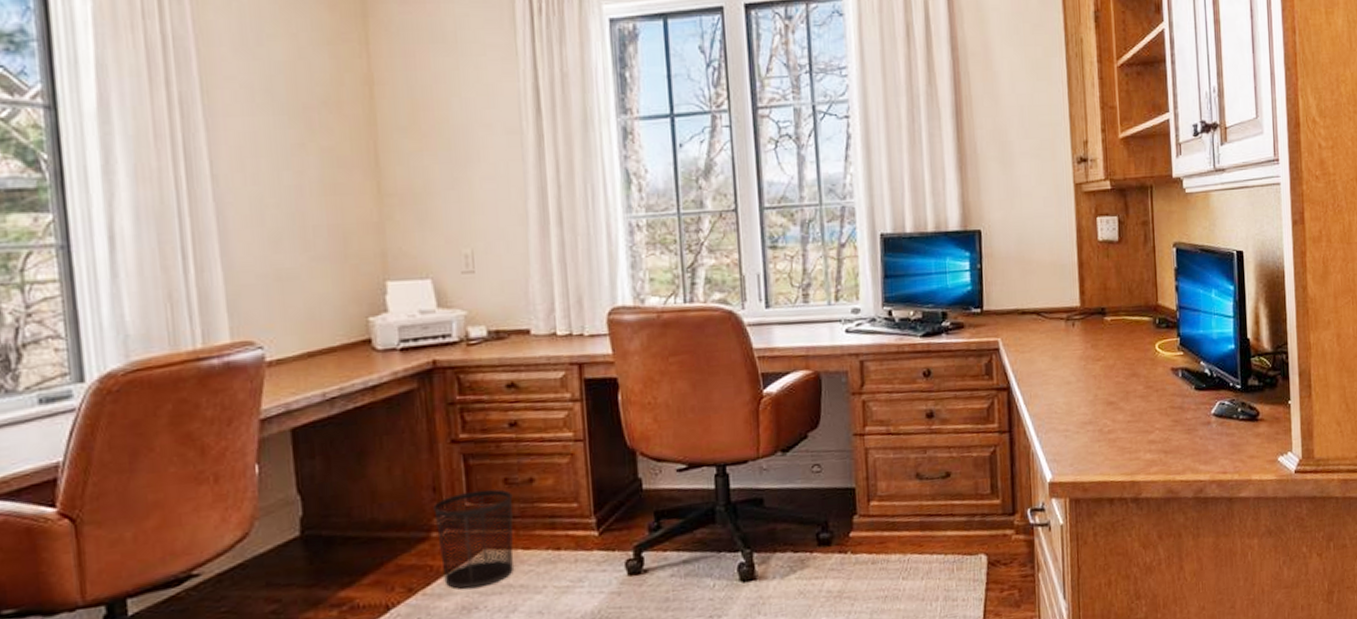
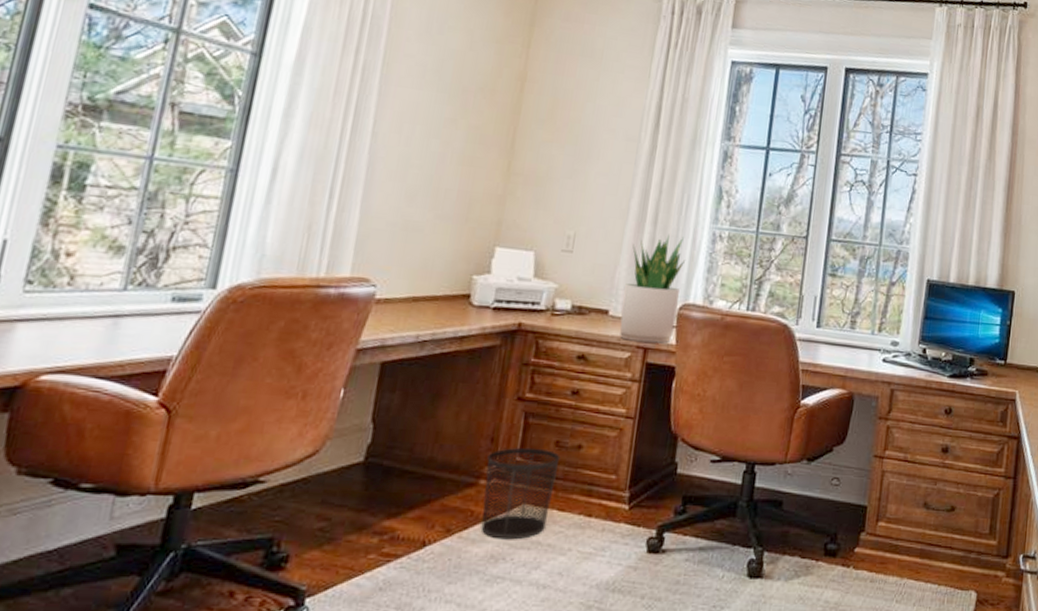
planter: none [541,233,607,359] -> present [620,235,685,343]

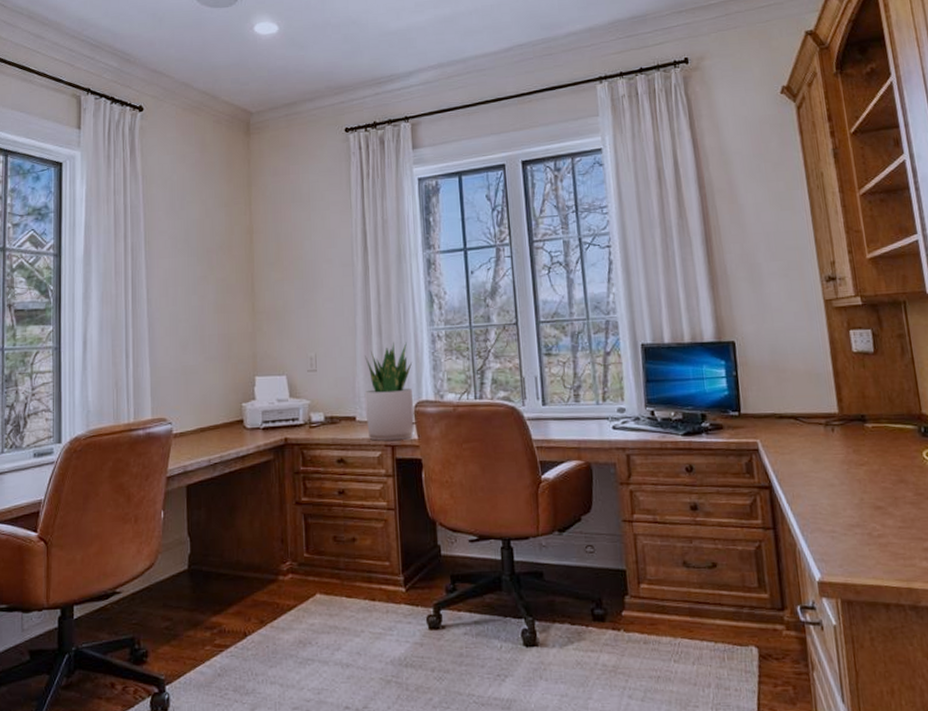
waste bin: present [481,447,561,540] -> none [281,544,340,626]

